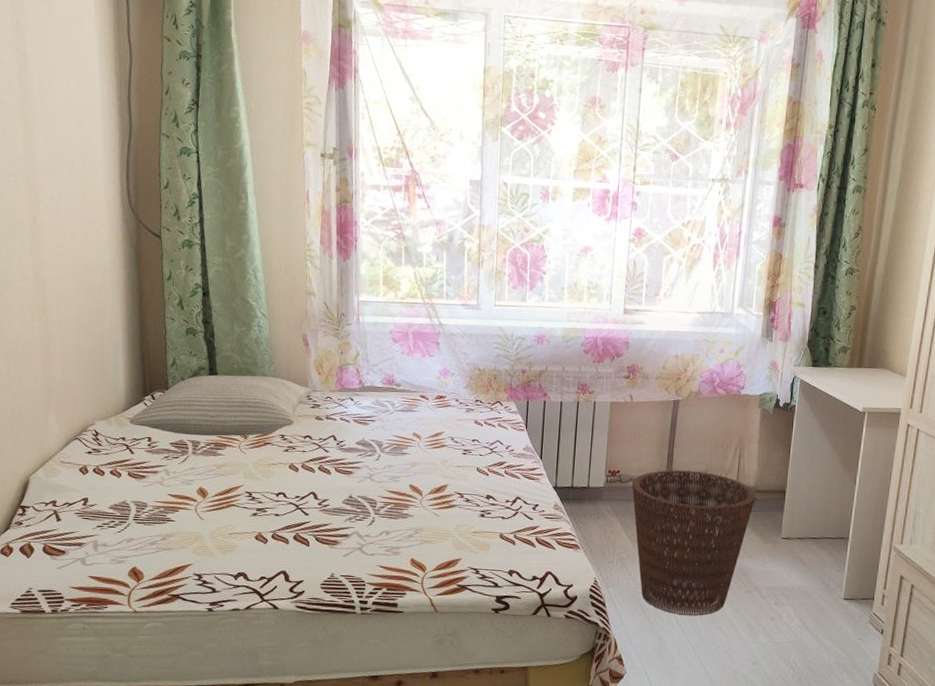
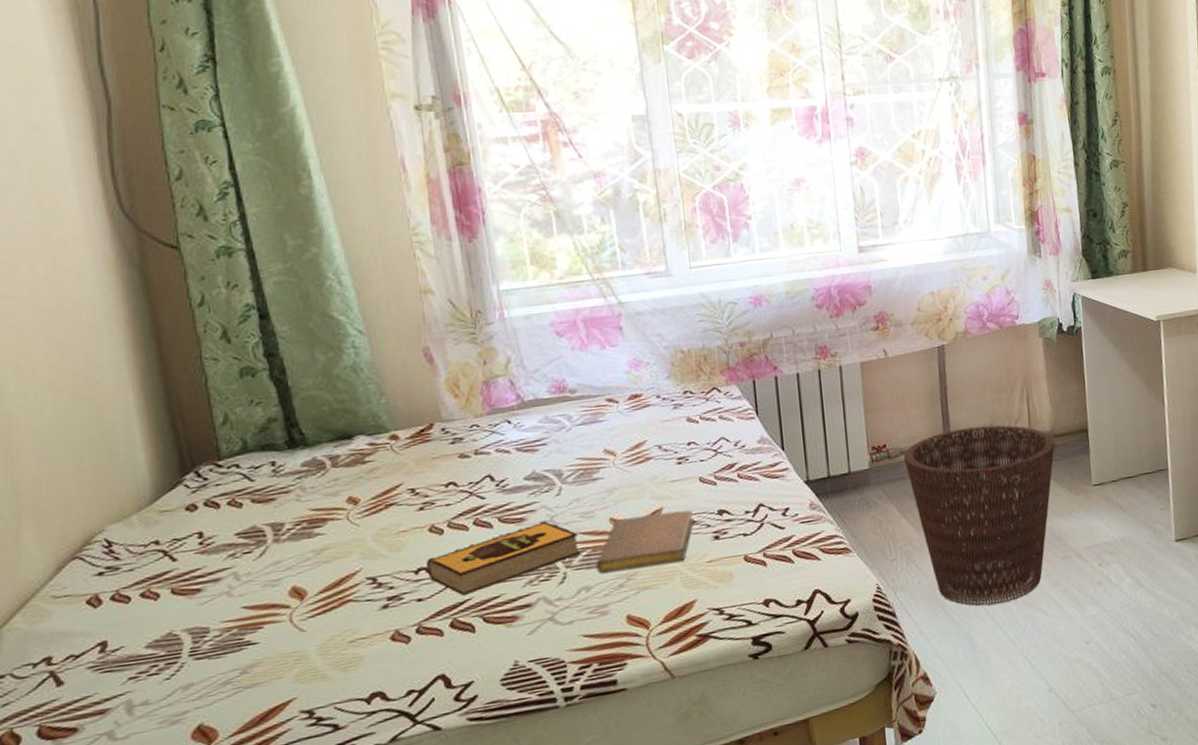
pillow: present [129,375,313,437] -> none [163,412,450,520]
hardback book: none [284,476,387,518] -> present [427,520,581,595]
notebook: none [396,487,468,528] -> present [597,509,694,573]

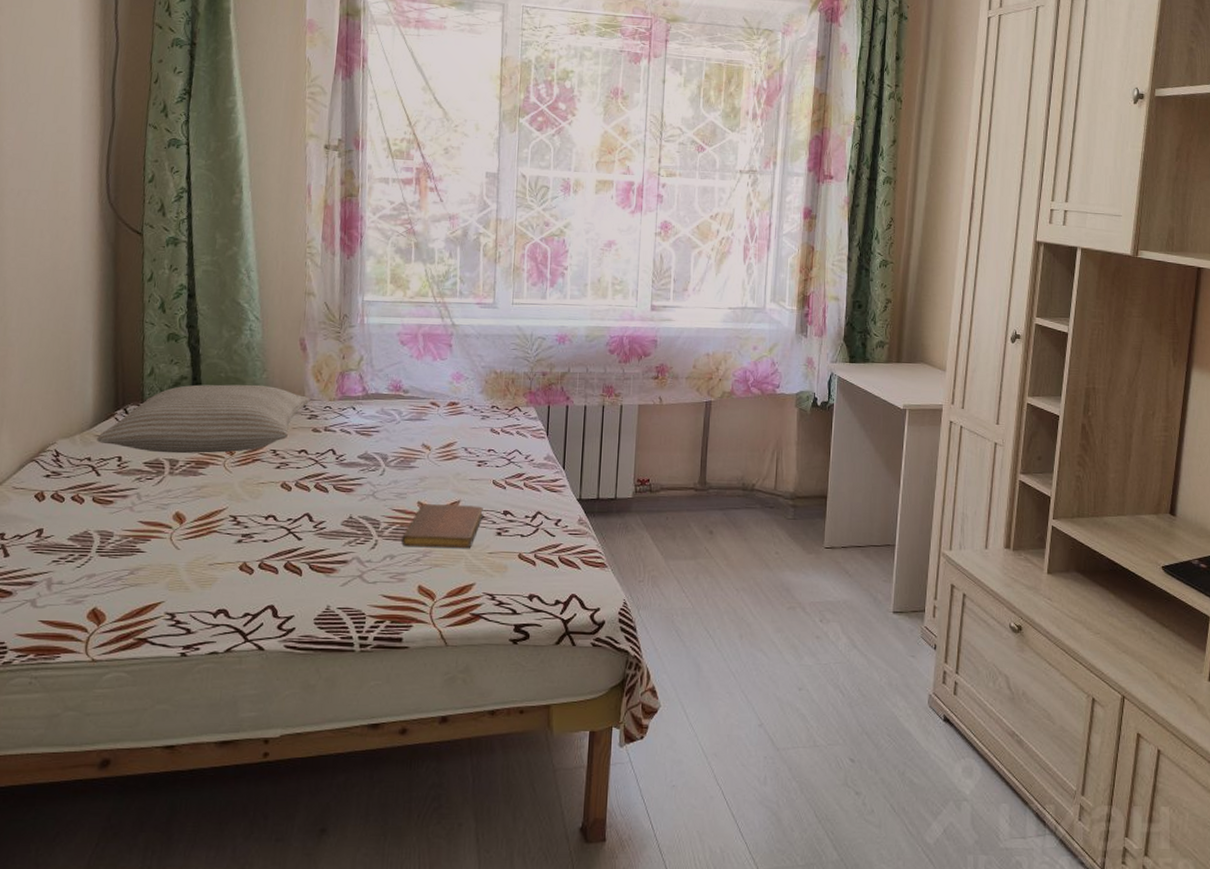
pillow: none [163,412,450,520] -> present [97,384,310,454]
hardback book: present [427,520,581,595] -> none [274,494,392,544]
basket: present [903,425,1055,606] -> none [662,476,796,638]

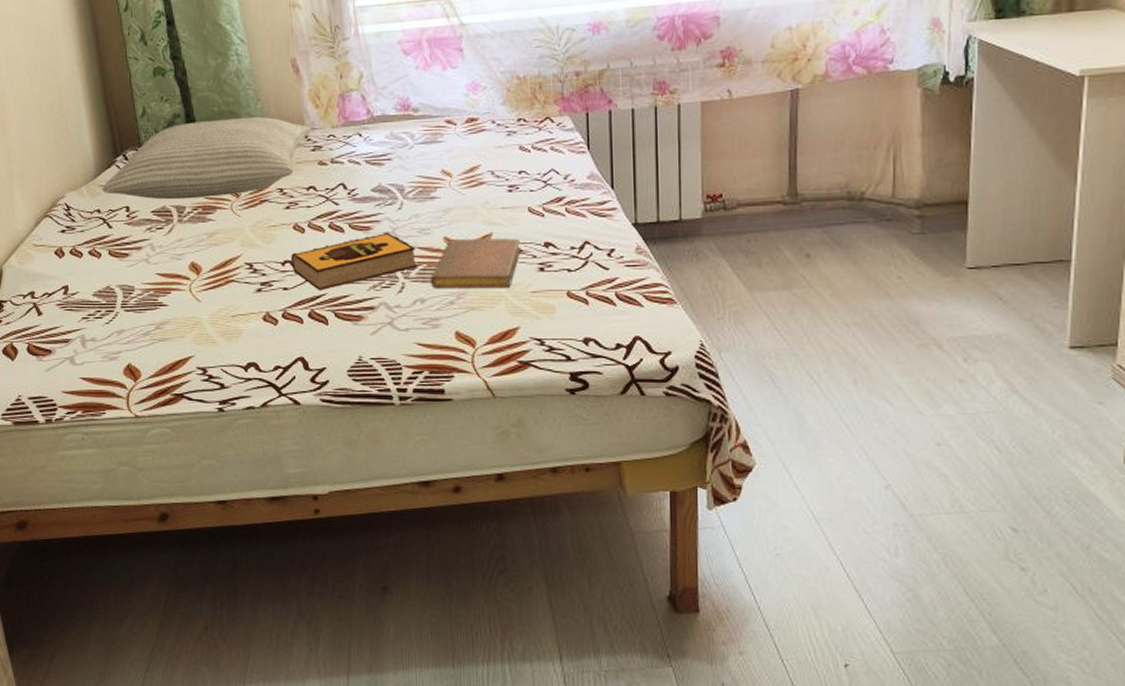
hardback book: none [274,494,392,544] -> present [291,232,418,290]

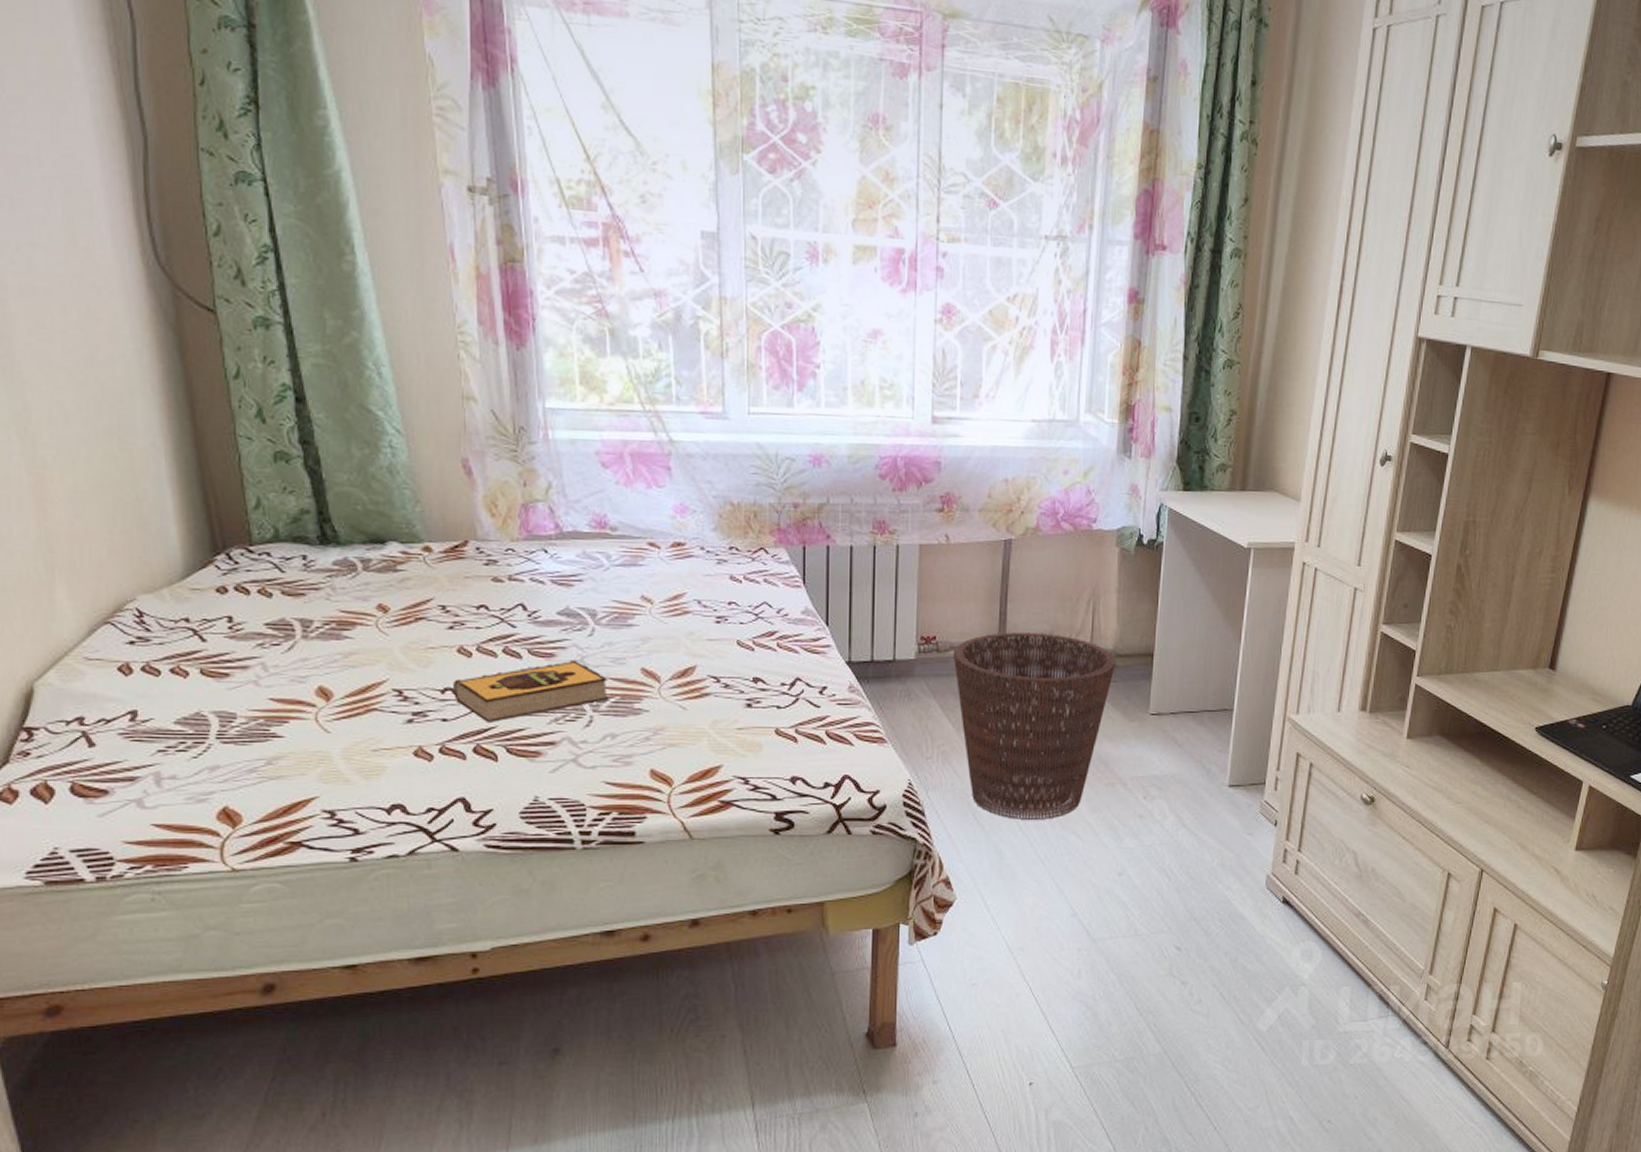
pillow: present [103,116,311,200] -> none [194,520,485,612]
notebook: present [431,238,520,289] -> none [624,671,727,725]
basket: none [741,185,923,383] -> present [953,632,1116,819]

